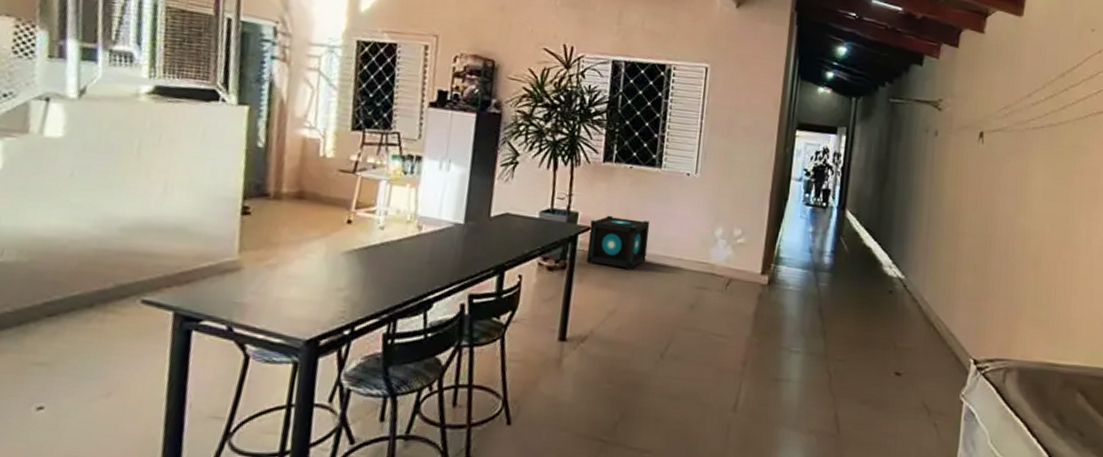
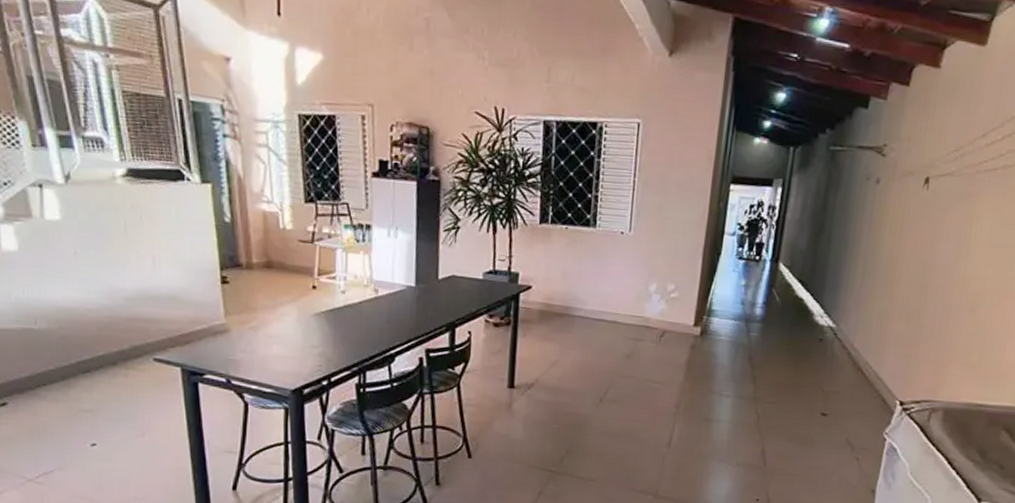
speaker: present [586,215,650,270] -> none [528,274,587,324]

